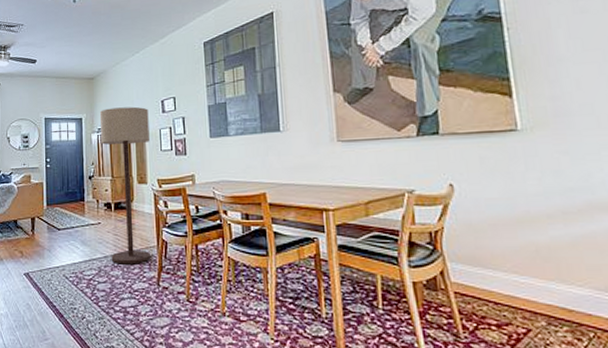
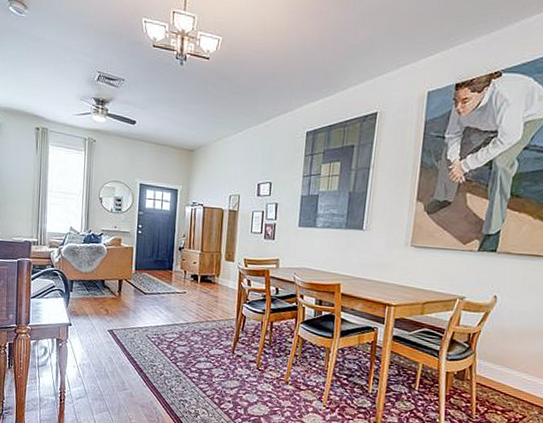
floor lamp: present [99,106,152,264] -> none [192,183,244,333]

